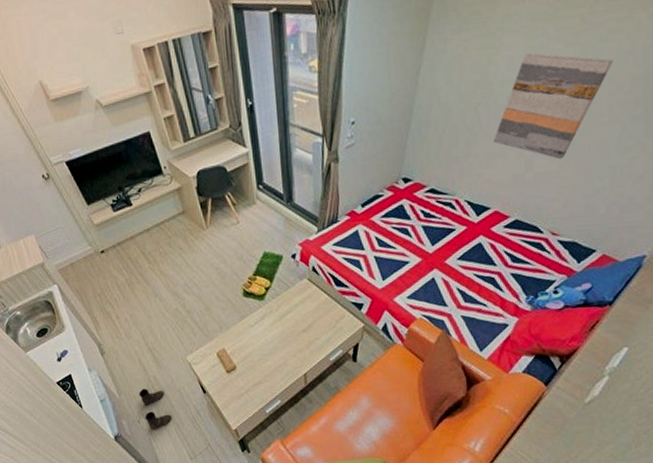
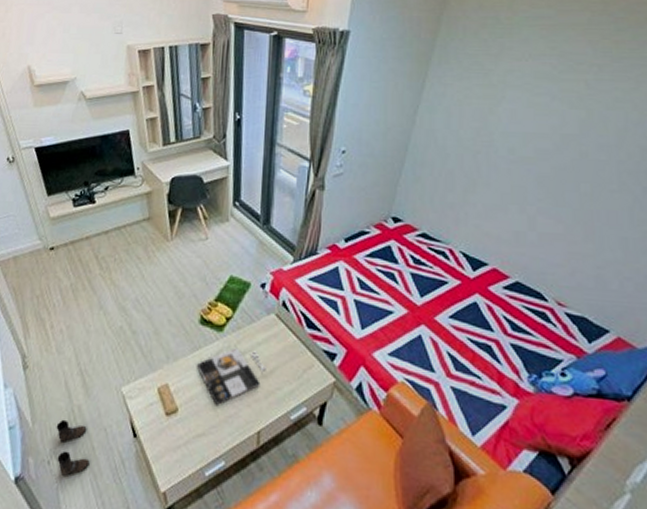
magazine: none [245,311,305,360] -> present [196,347,266,407]
wall art: present [493,53,613,160] -> none [492,110,621,222]

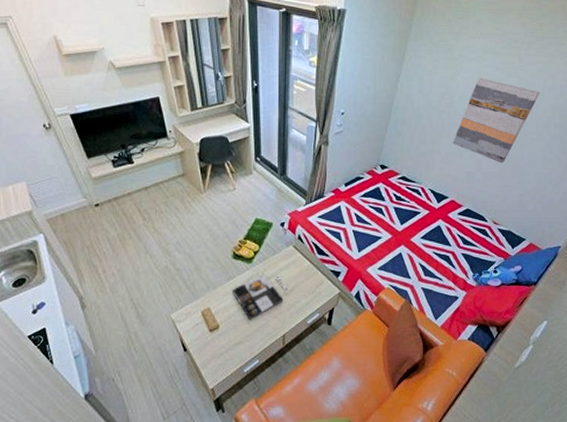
boots: present [56,419,90,476] -> none [117,345,149,388]
wall art: none [492,110,621,222] -> present [452,78,540,164]

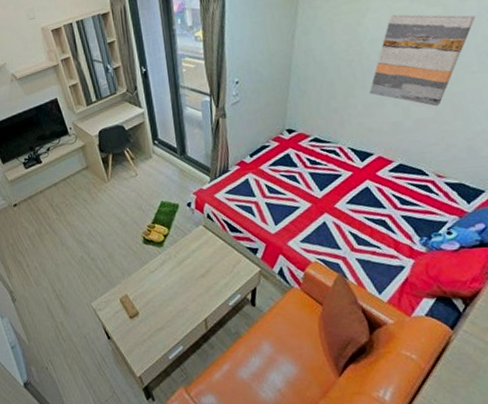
magazine: present [231,274,287,320] -> none [146,257,203,305]

